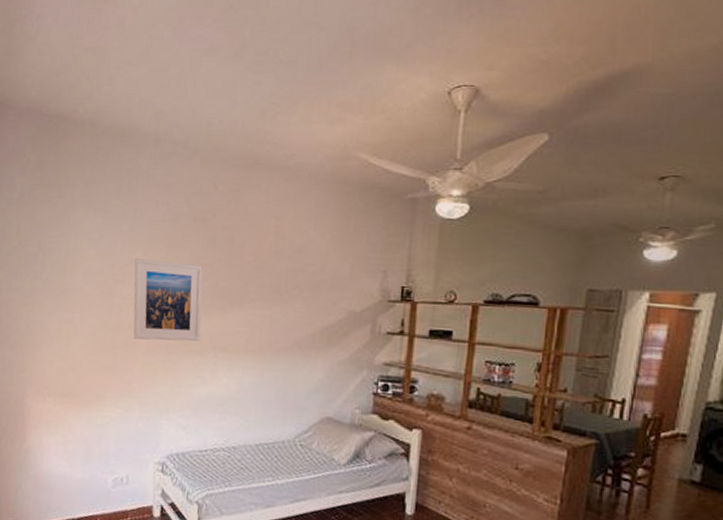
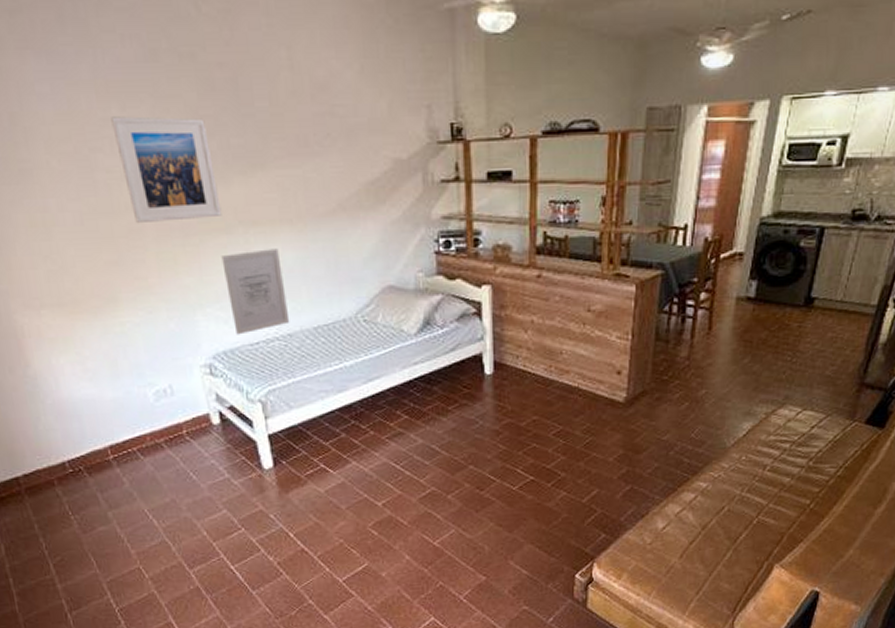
wall art: none [190,371,239,441] -> present [221,248,290,335]

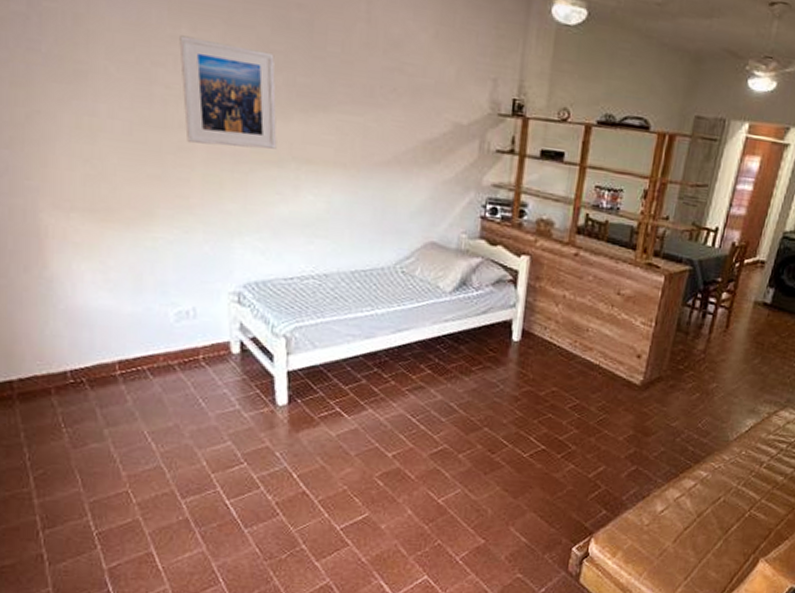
wall art: present [221,248,290,335] -> none [268,187,329,268]

